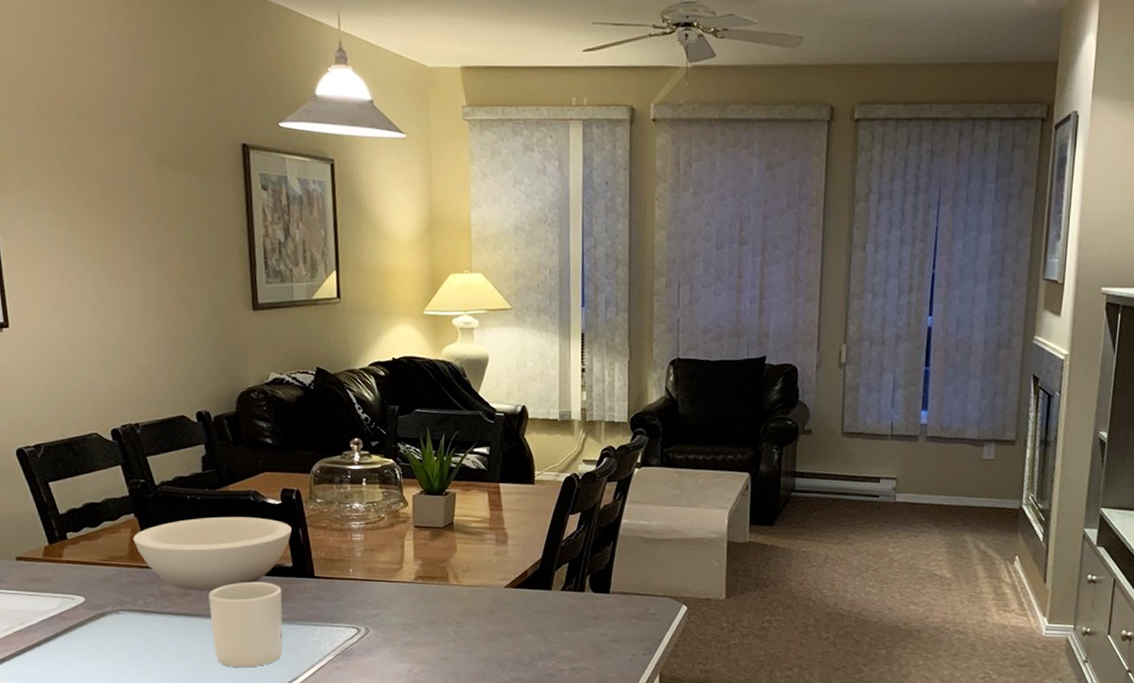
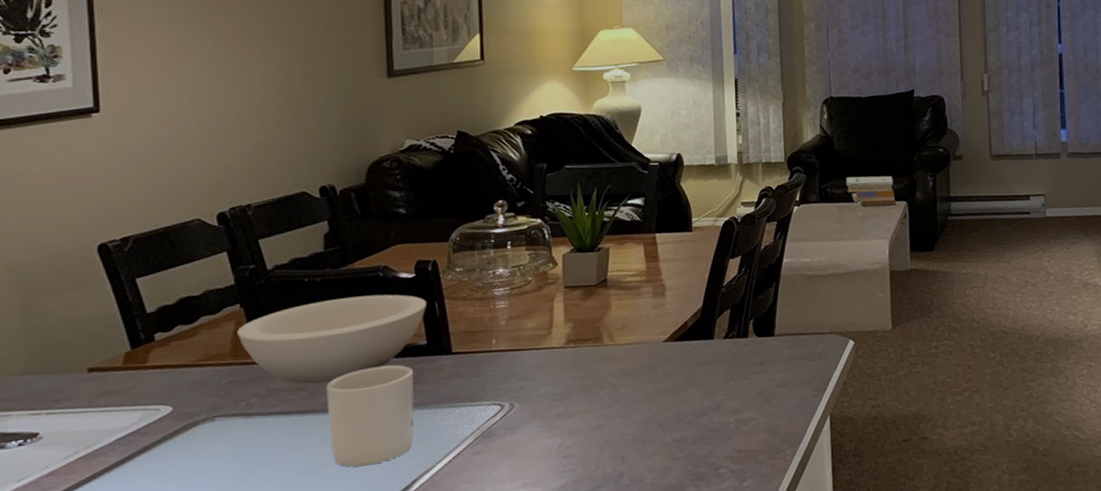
books: none [688,443,739,476] -> present [846,175,897,208]

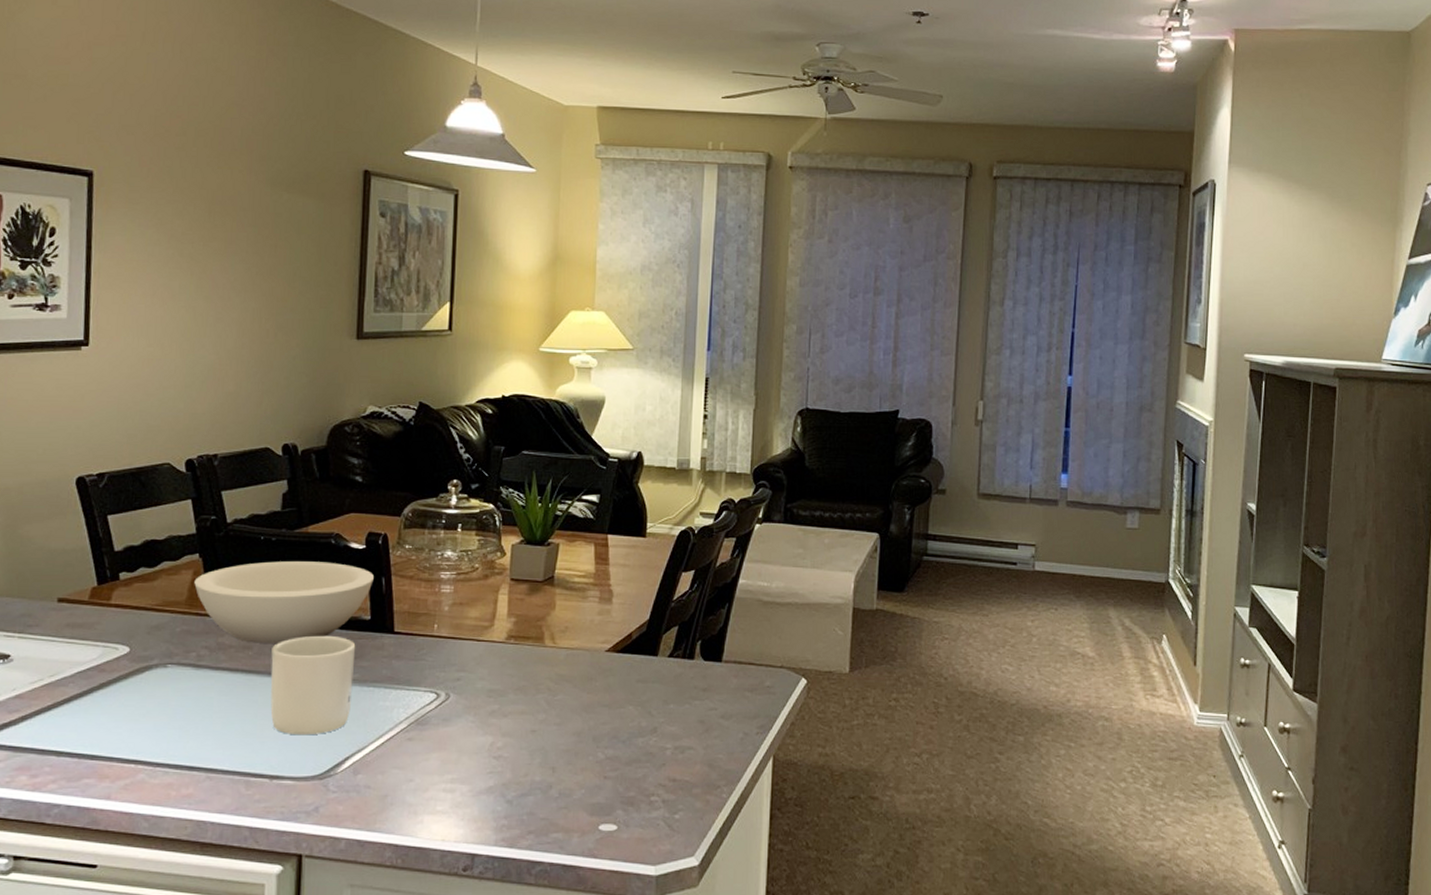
books: present [846,175,897,208] -> none [814,499,867,536]

